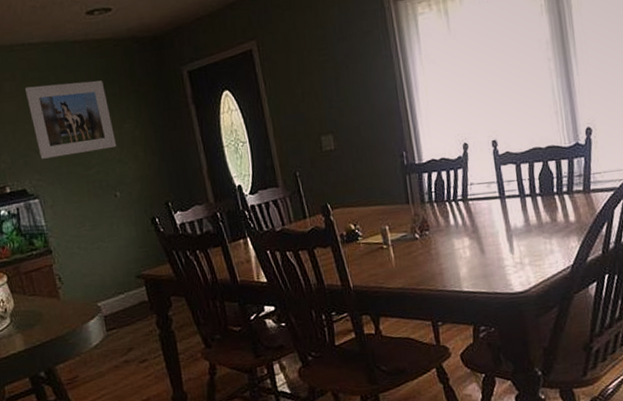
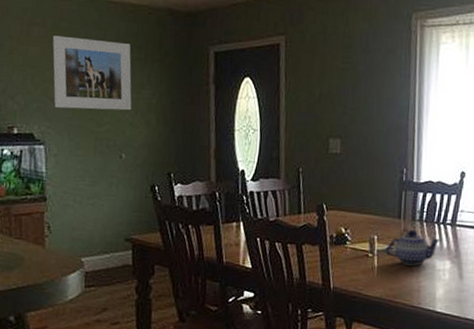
teapot: none [399,212,455,250] -> present [385,229,441,266]

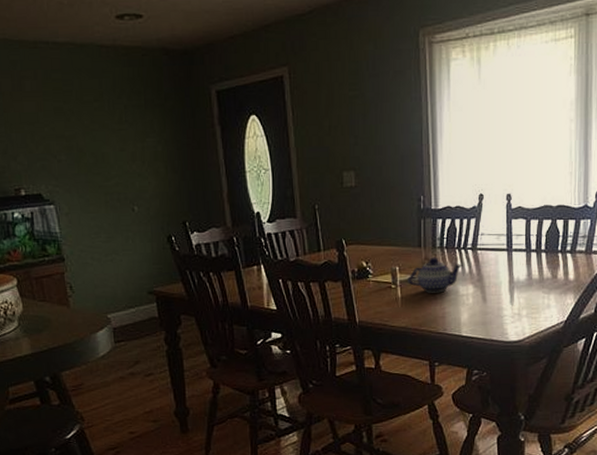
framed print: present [52,35,132,111] -> none [46,88,138,165]

